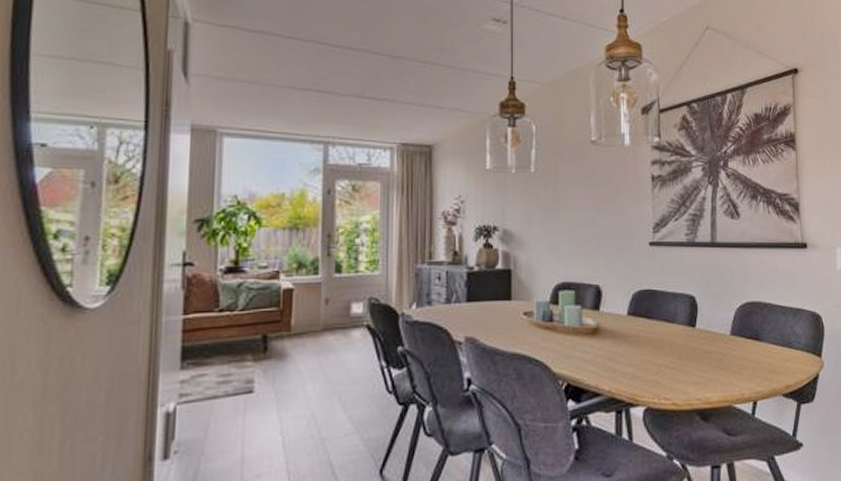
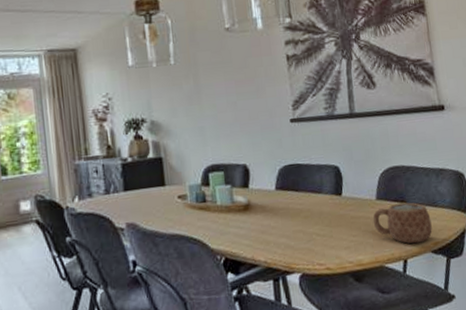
mug: none [725,341,785,385] -> present [372,202,433,244]

